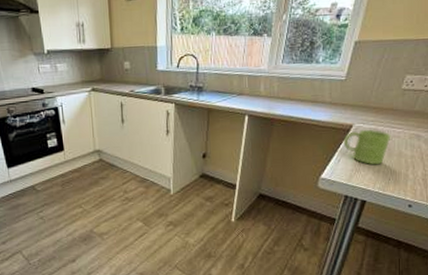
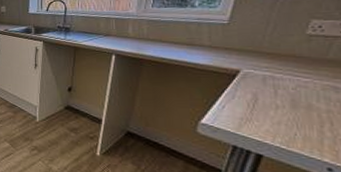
mug: present [343,129,391,165] -> none [227,76,295,116]

